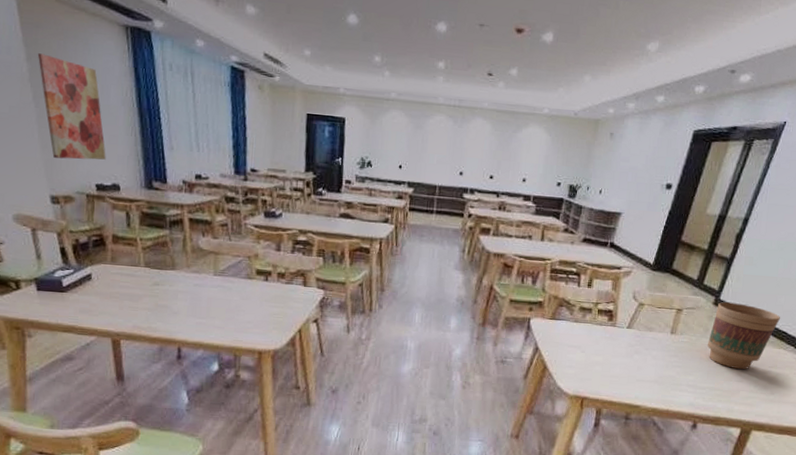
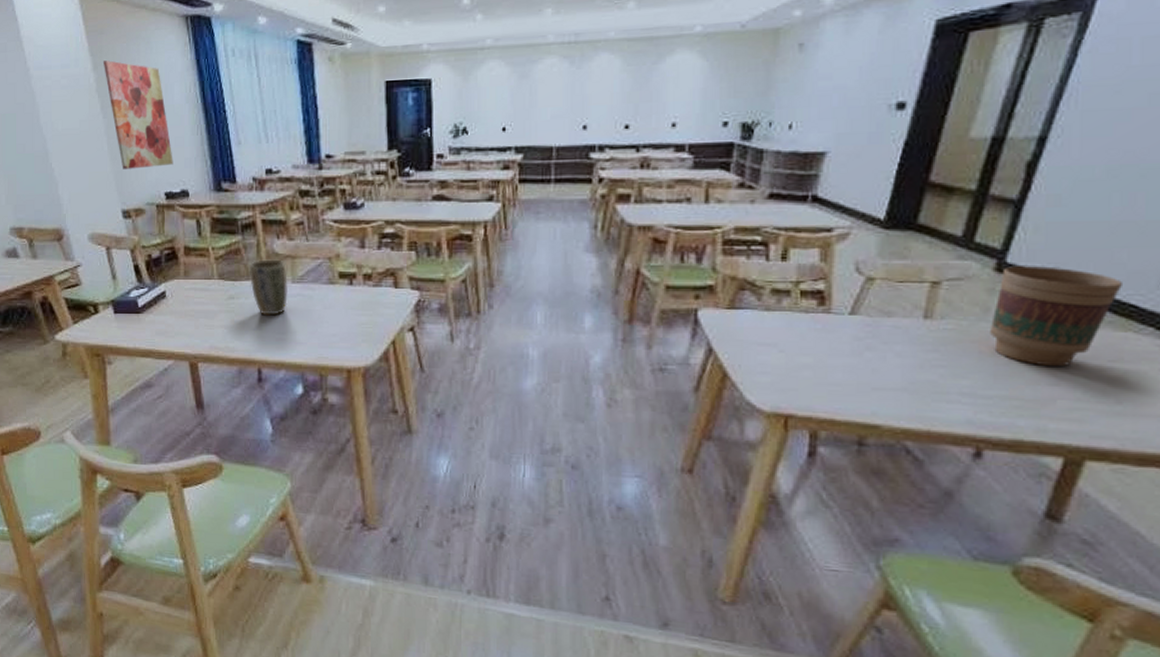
plant pot: none [175,253,210,303] -> present [250,259,288,316]

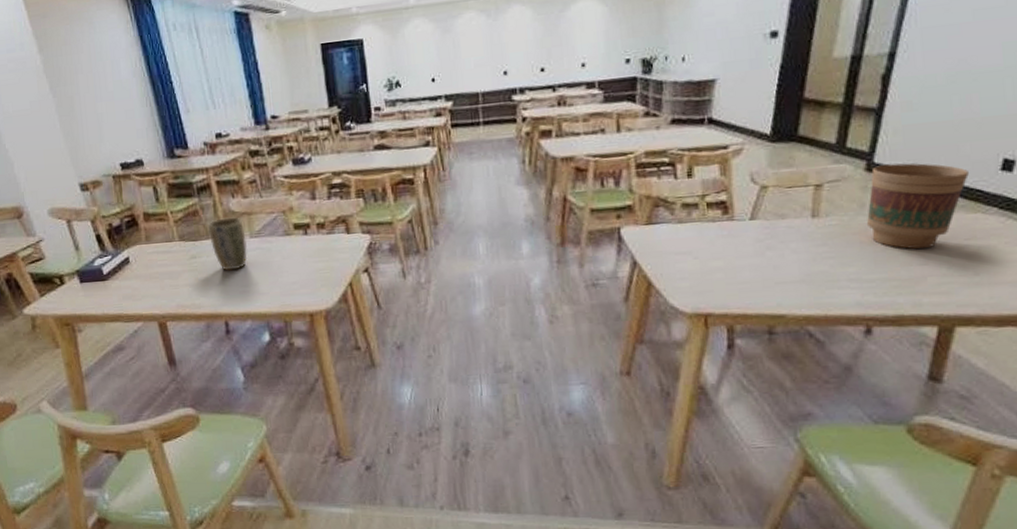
wall art: present [102,60,173,169] -> none [47,42,126,145]

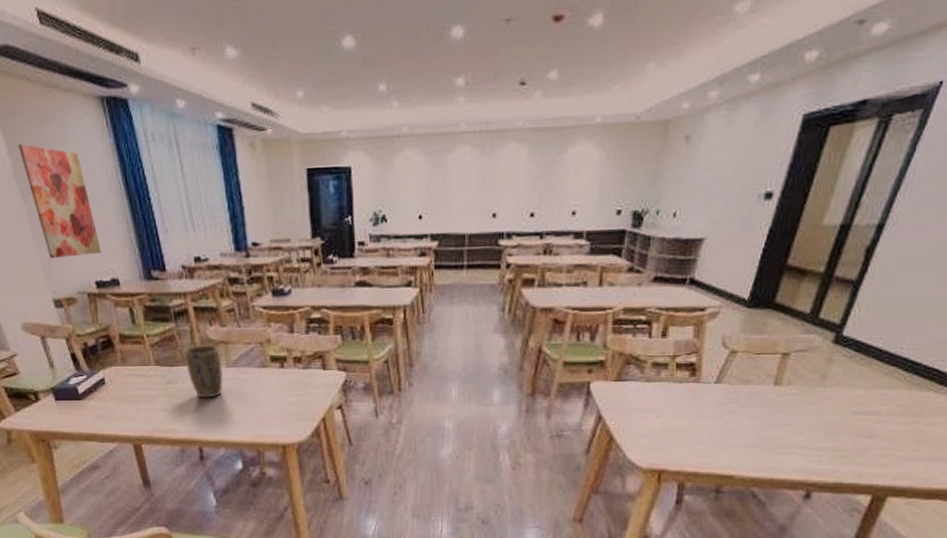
wall art: none [47,42,126,145] -> present [17,144,101,258]
flower pot: present [866,163,969,250] -> none [824,338,930,423]

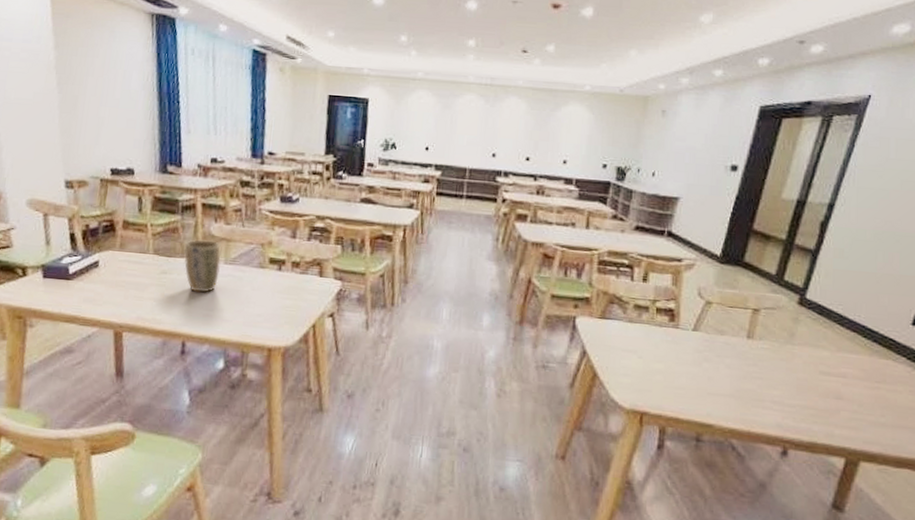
wall art: present [17,144,101,258] -> none [65,41,123,144]

